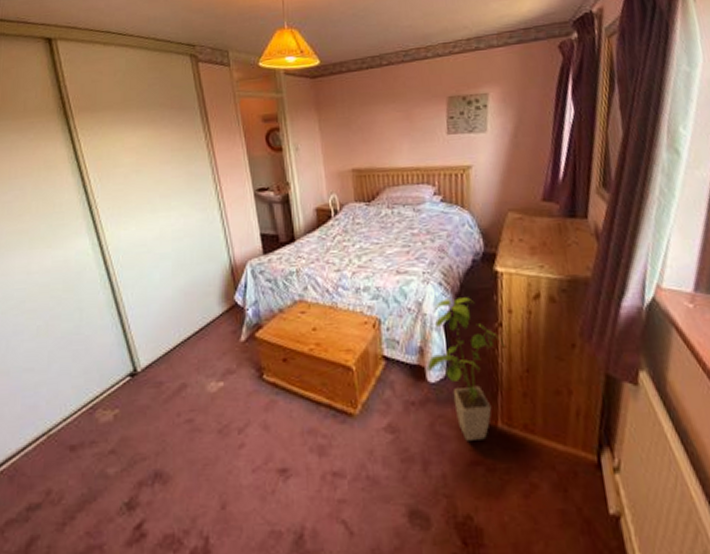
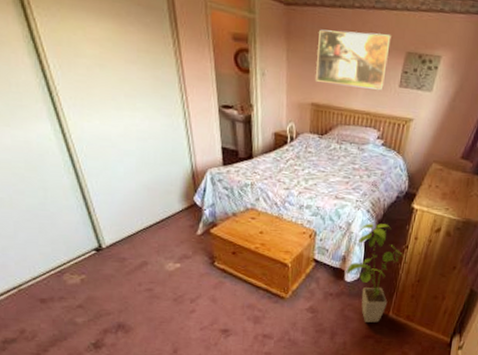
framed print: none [349,84,430,146] -> present [316,29,391,90]

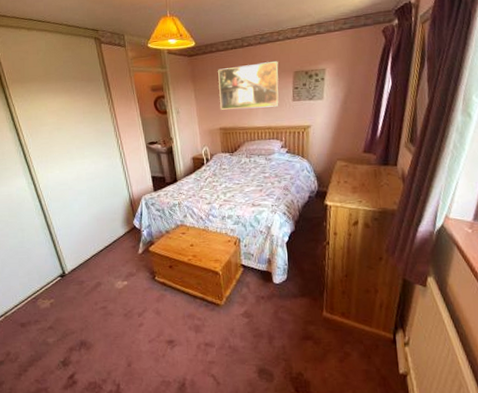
house plant: present [346,223,407,323] -> none [273,223,331,323]

